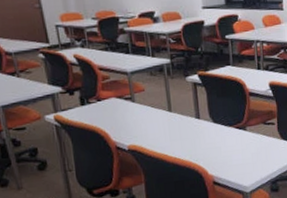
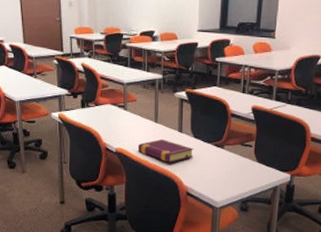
book: none [152,129,216,153] -> present [137,139,194,163]

